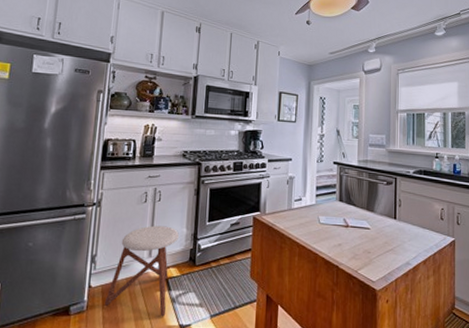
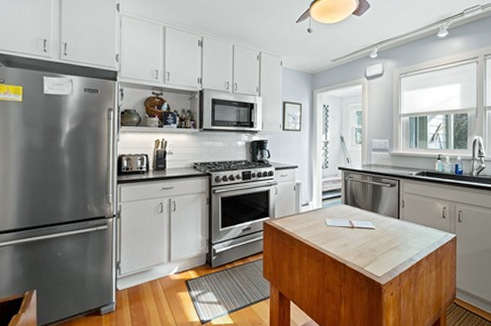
stool: present [105,225,179,317] -> none [132,233,195,314]

